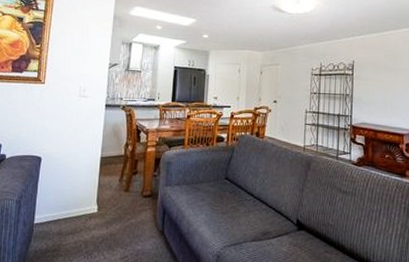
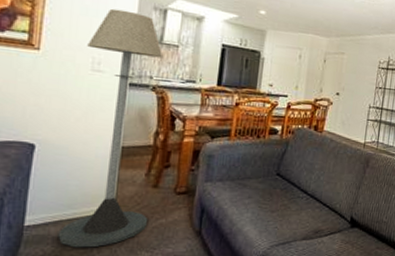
floor lamp: none [57,47,130,243] -> present [58,8,164,248]

